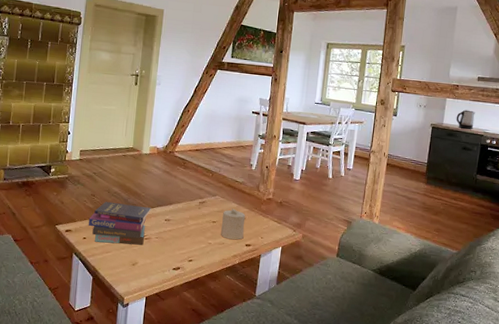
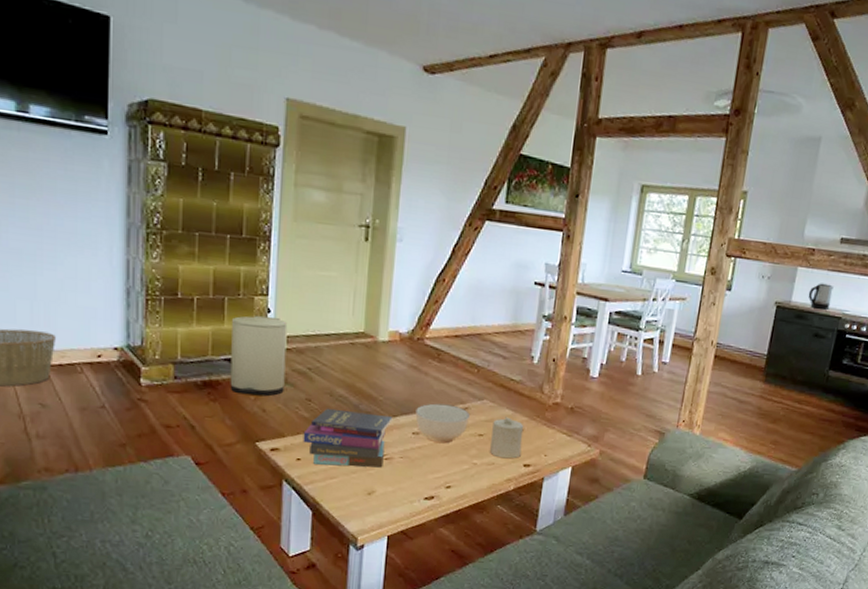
pedal bin: none [40,136,81,193] -> present [230,315,288,396]
bowl: none [167,198,207,228] -> present [415,403,471,444]

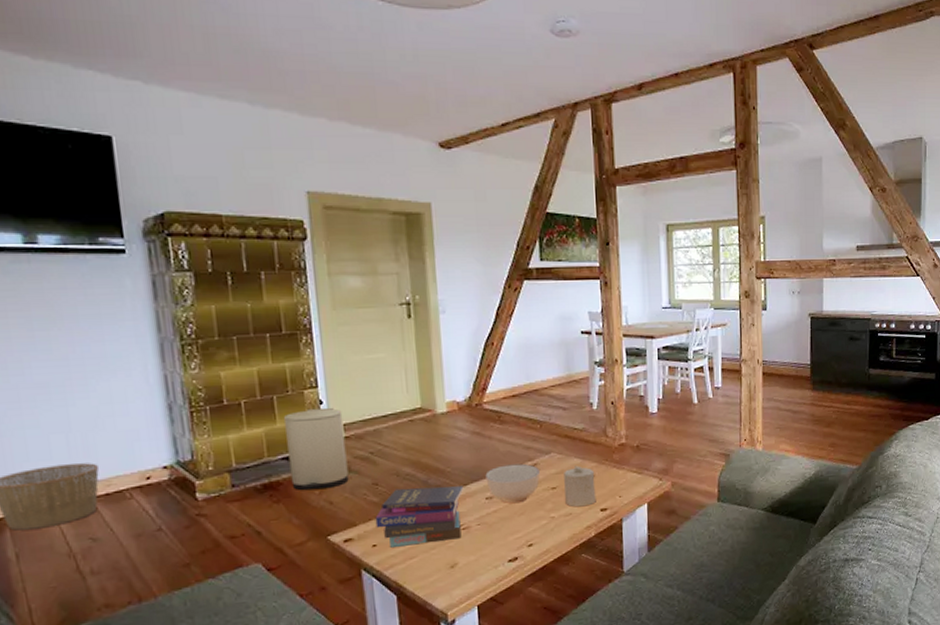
kettle: present [808,283,834,310] -> none [837,289,859,314]

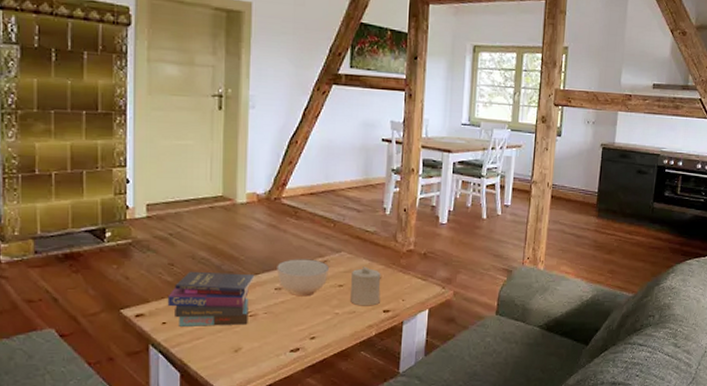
pedal bin: present [283,407,349,491] -> none [90,186,147,264]

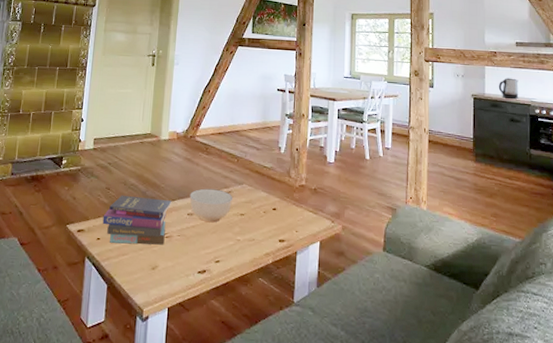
candle: present [349,267,381,306] -> none [249,198,277,235]
kettle: none [629,125,651,148] -> present [498,78,519,99]

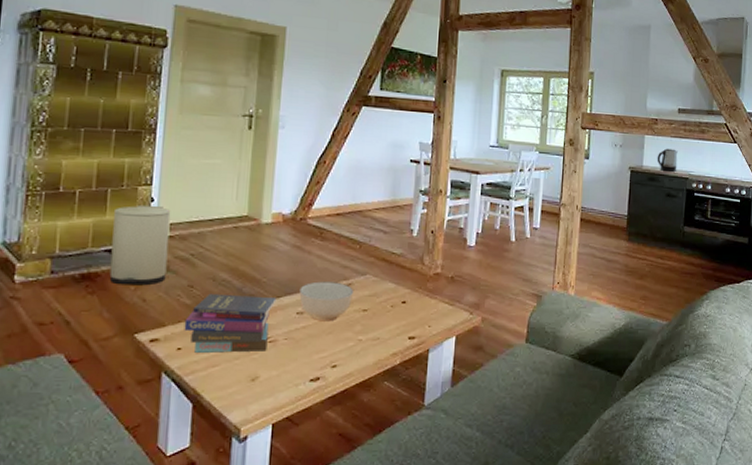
pedal bin: none [51,124,95,187] -> present [109,204,171,286]

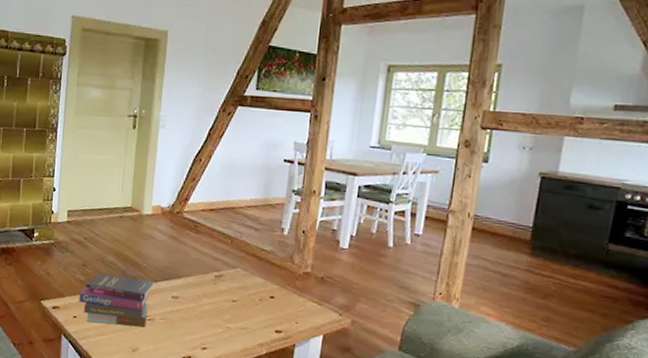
pedal bin: present [109,204,171,286] -> none [22,193,69,262]
bowl: present [299,281,354,322] -> none [174,270,225,308]
kettle: present [657,148,678,172] -> none [578,152,609,180]

